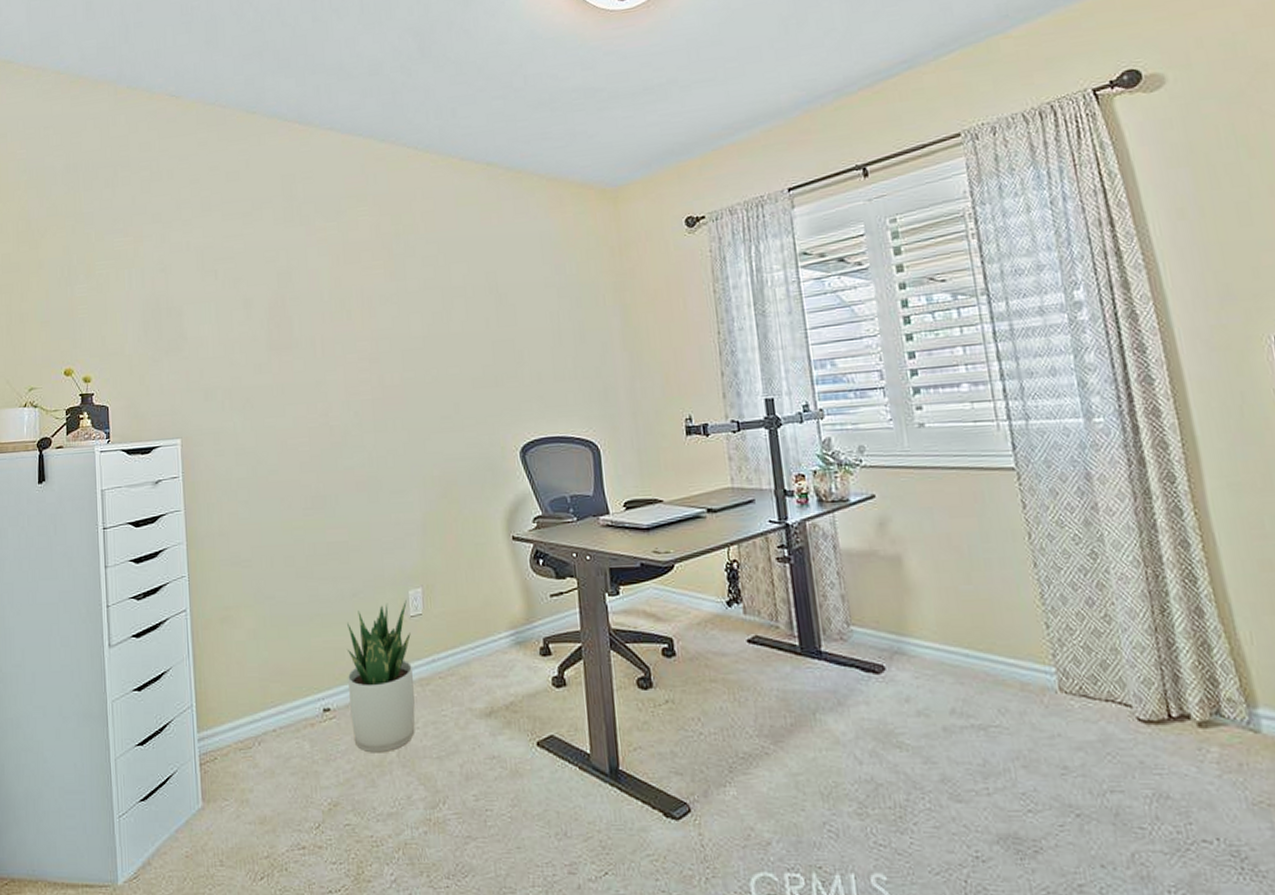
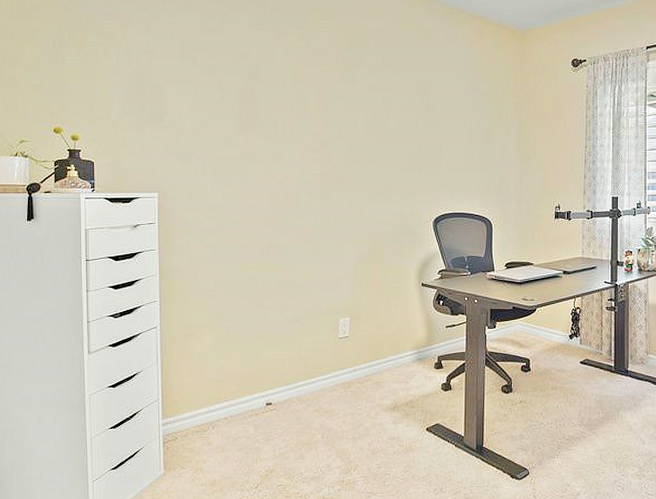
planter: present [346,599,415,753] -> none [287,325,339,435]

